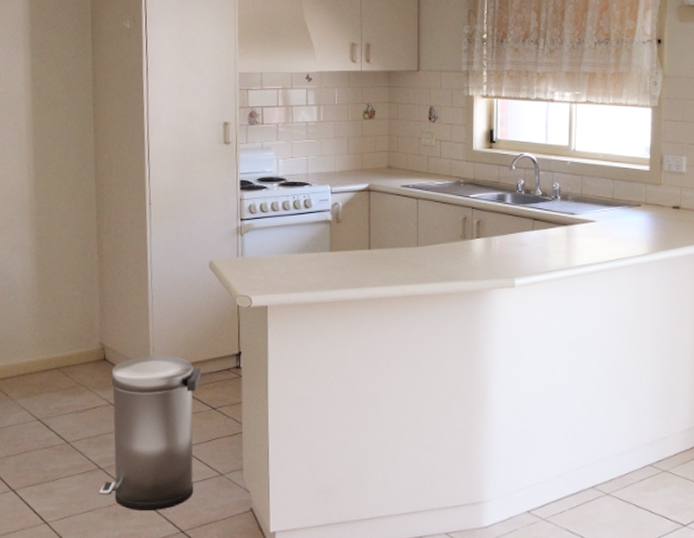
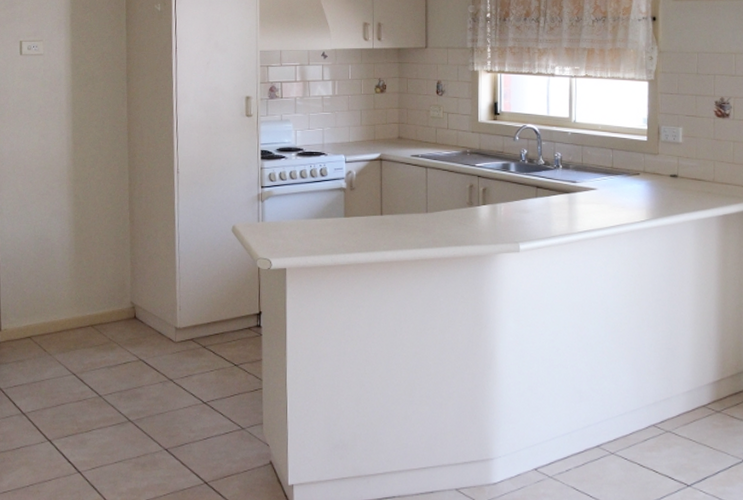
pedal bin: present [99,356,202,510] -> none [128,315,225,462]

